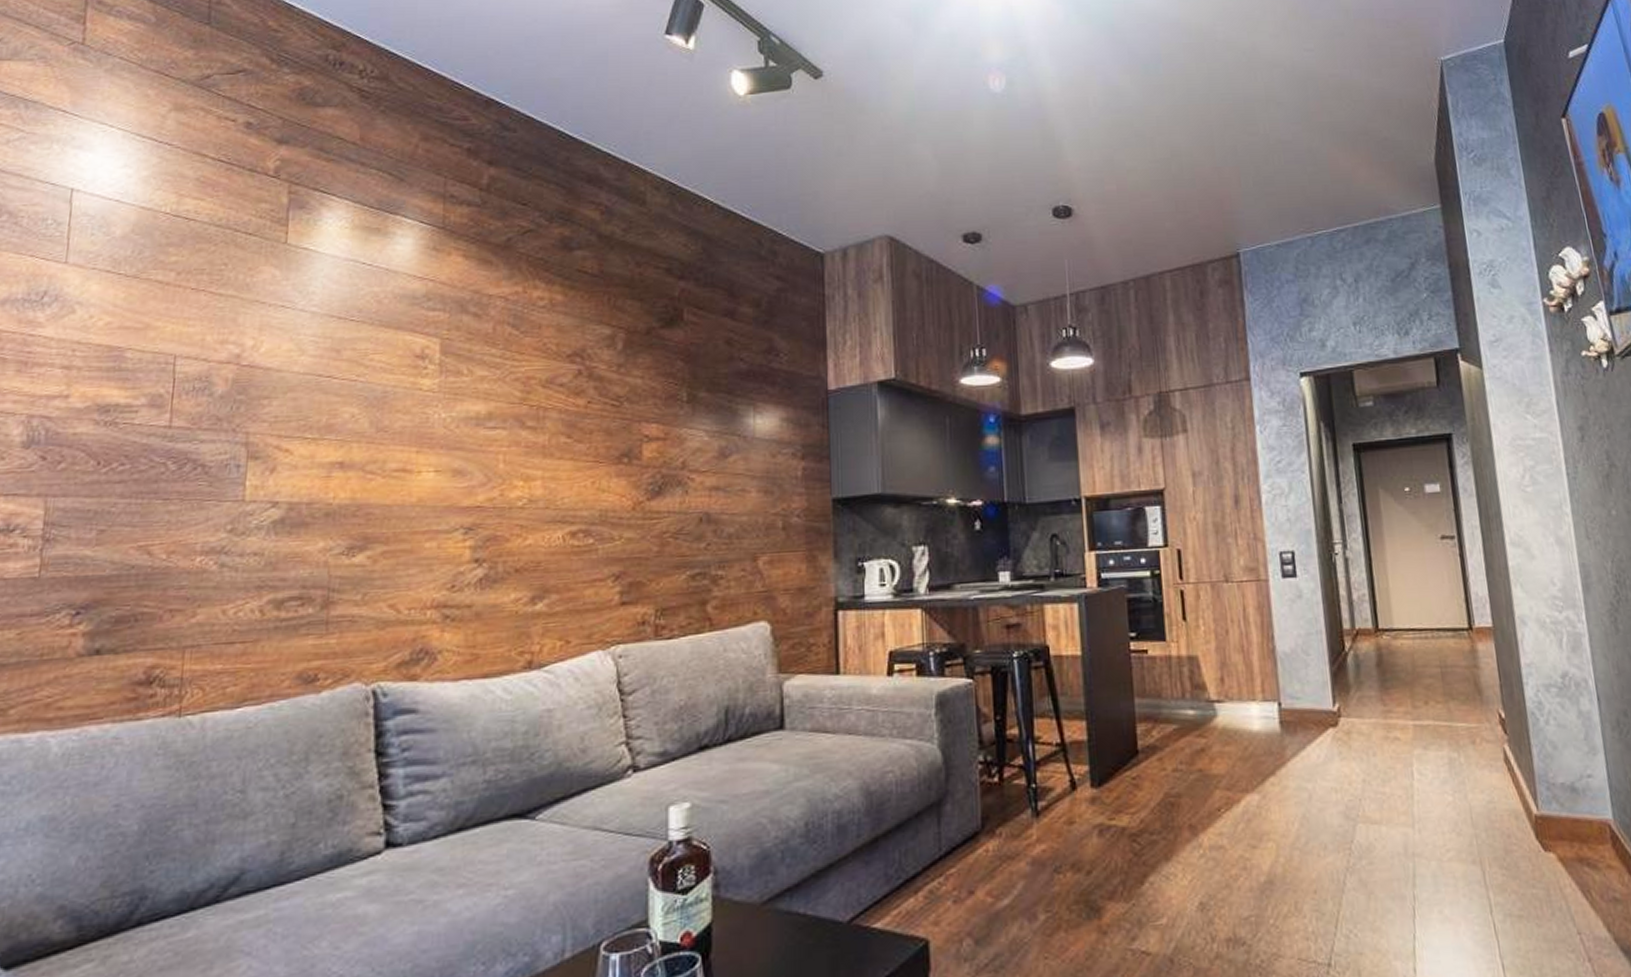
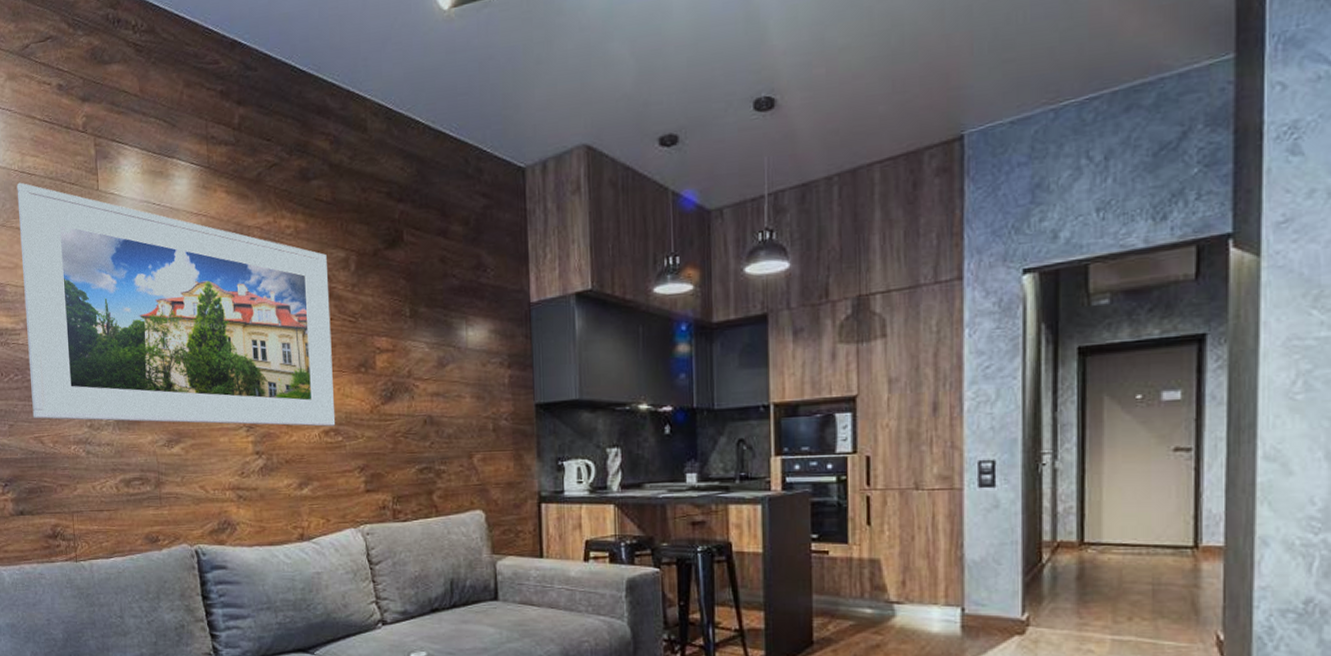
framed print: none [140,227,588,527] -> present [16,182,336,427]

